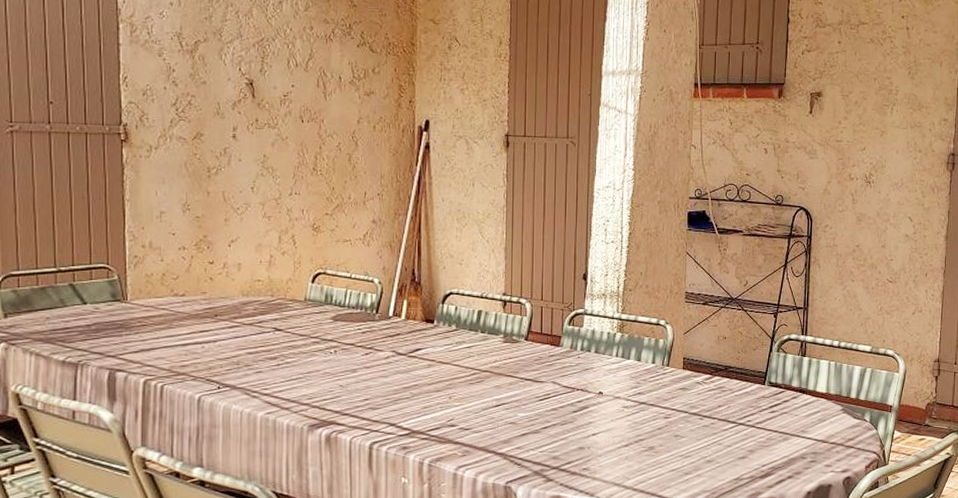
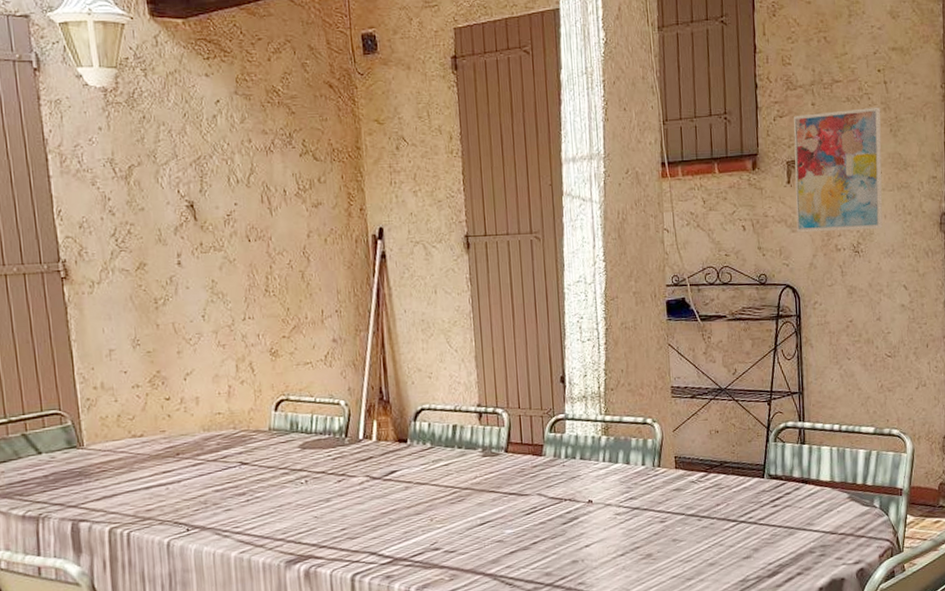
wall art: none [815,50,901,163] -> present [793,107,883,232]

